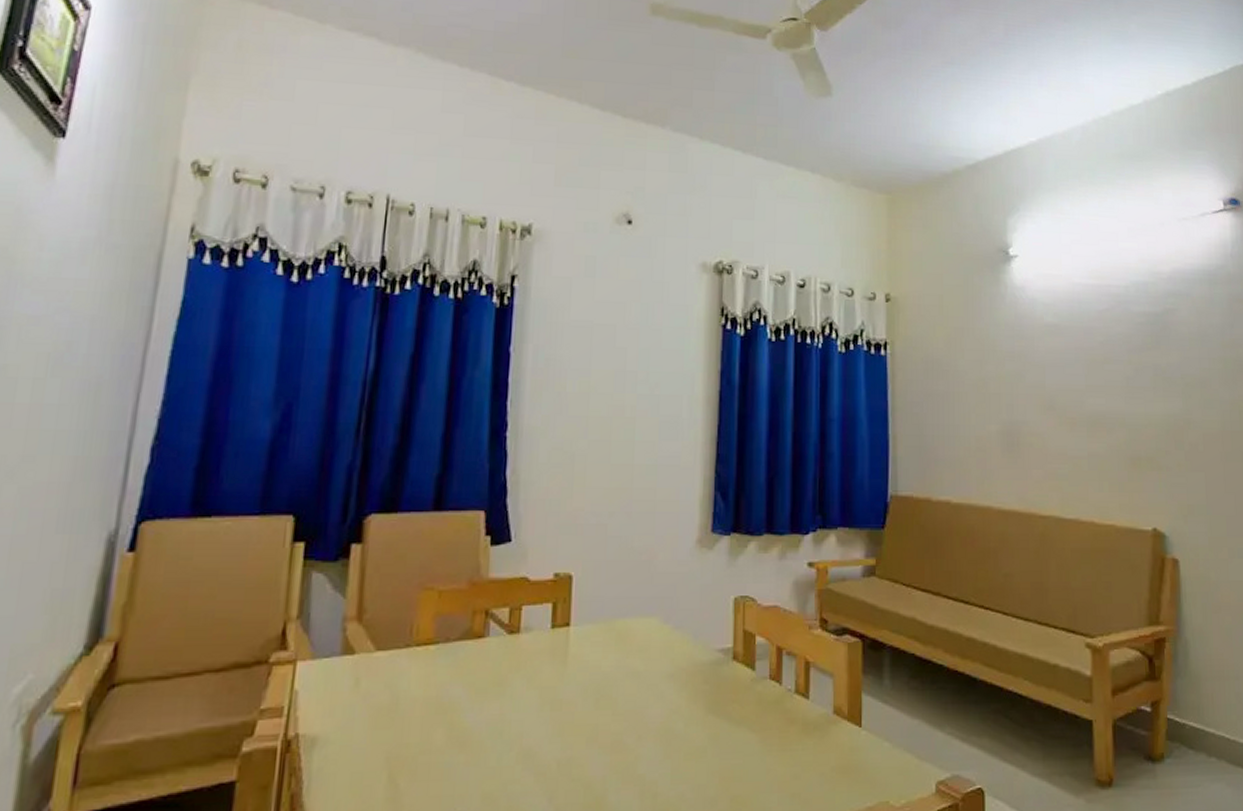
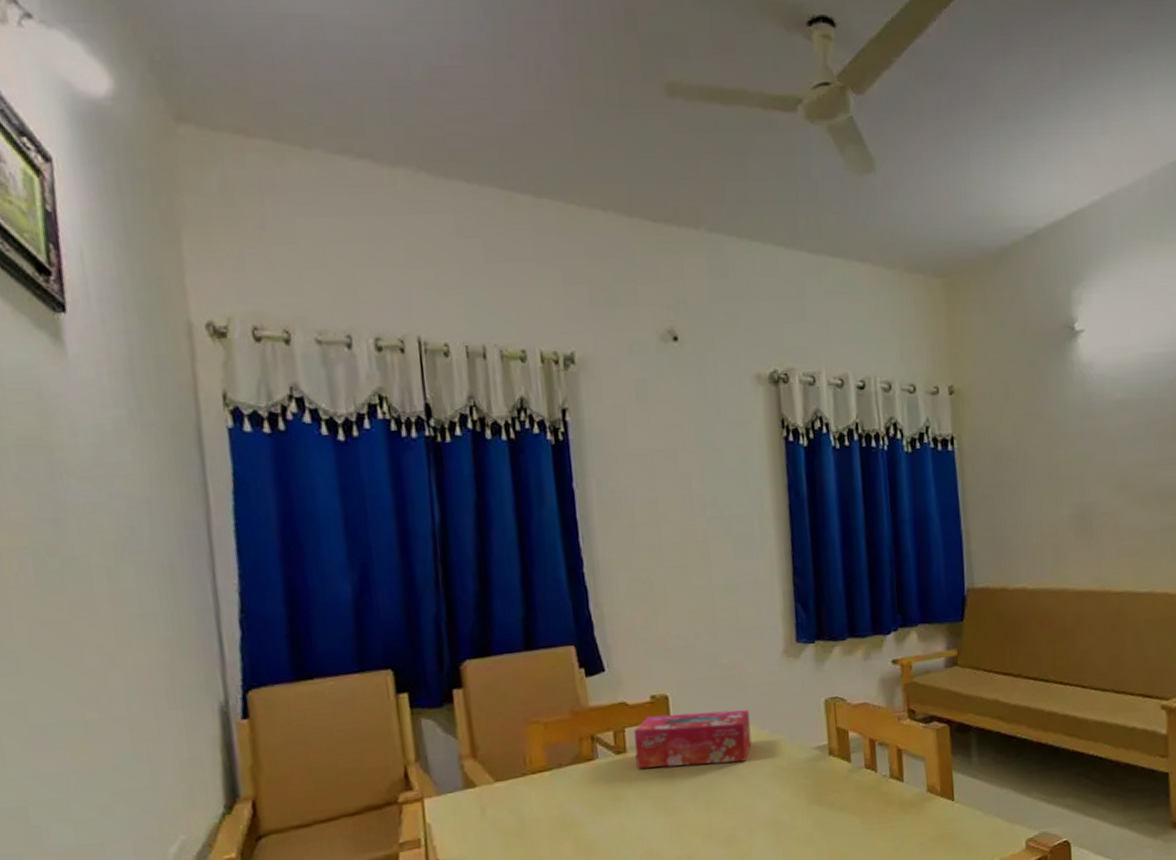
tissue box: none [528,596,654,657] -> present [633,709,752,769]

